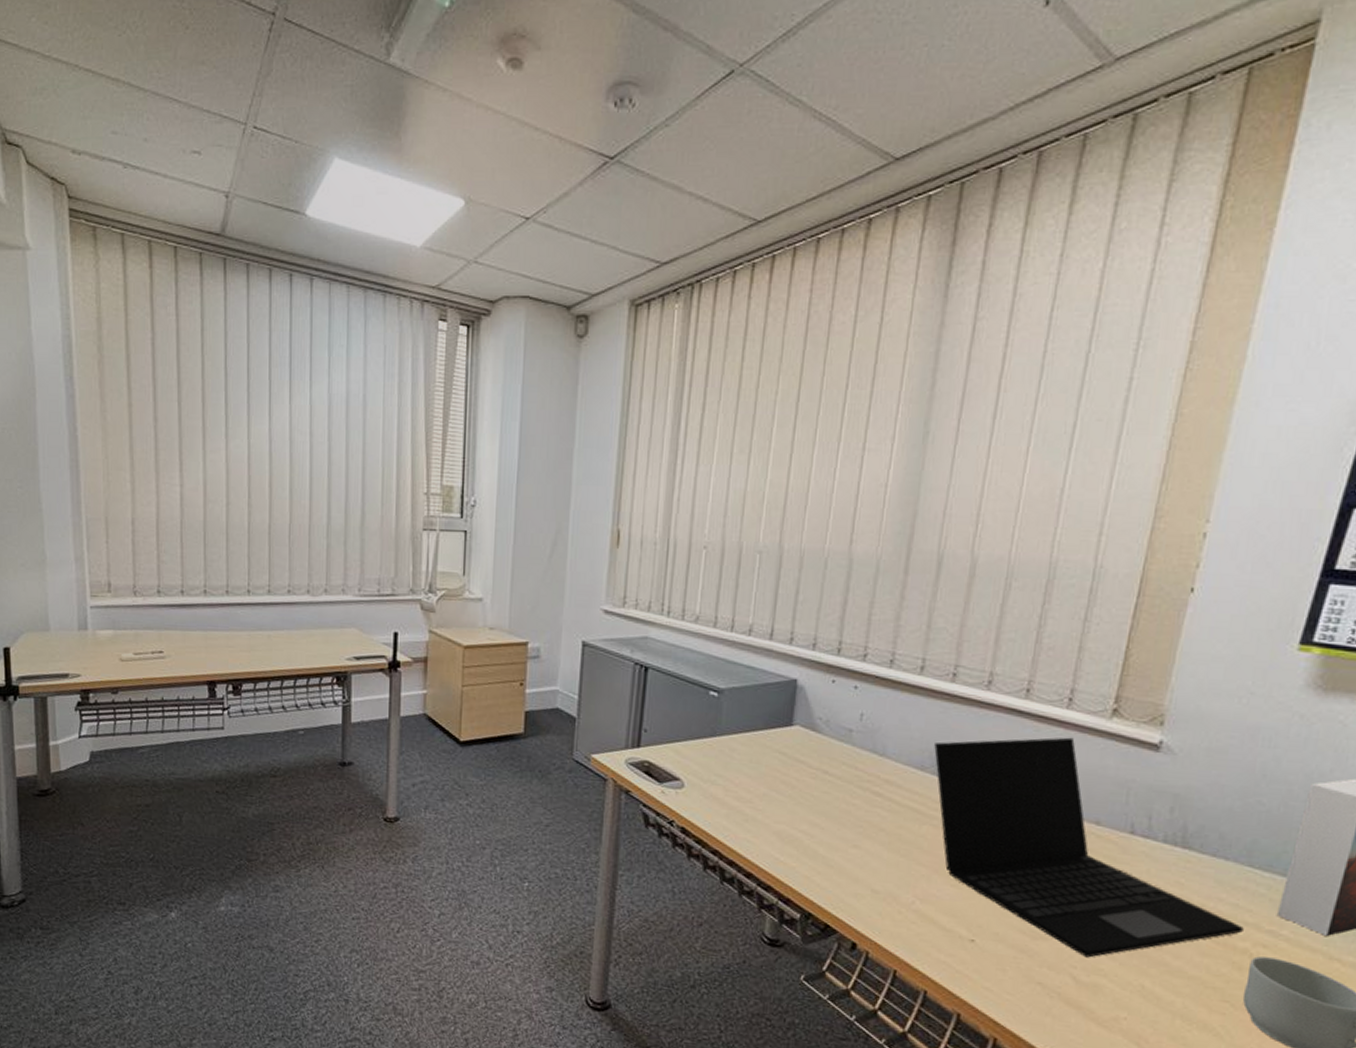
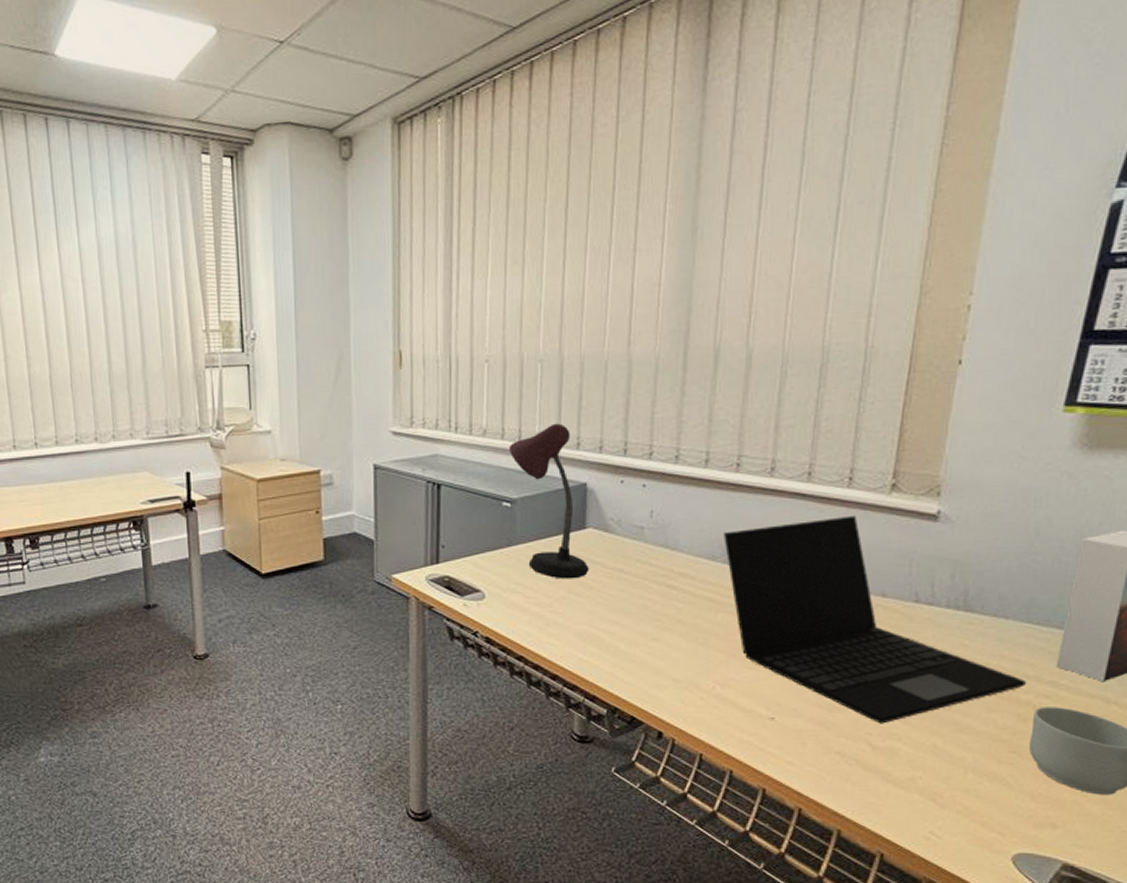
desk lamp: none [720,616,794,776] -> present [508,423,590,579]

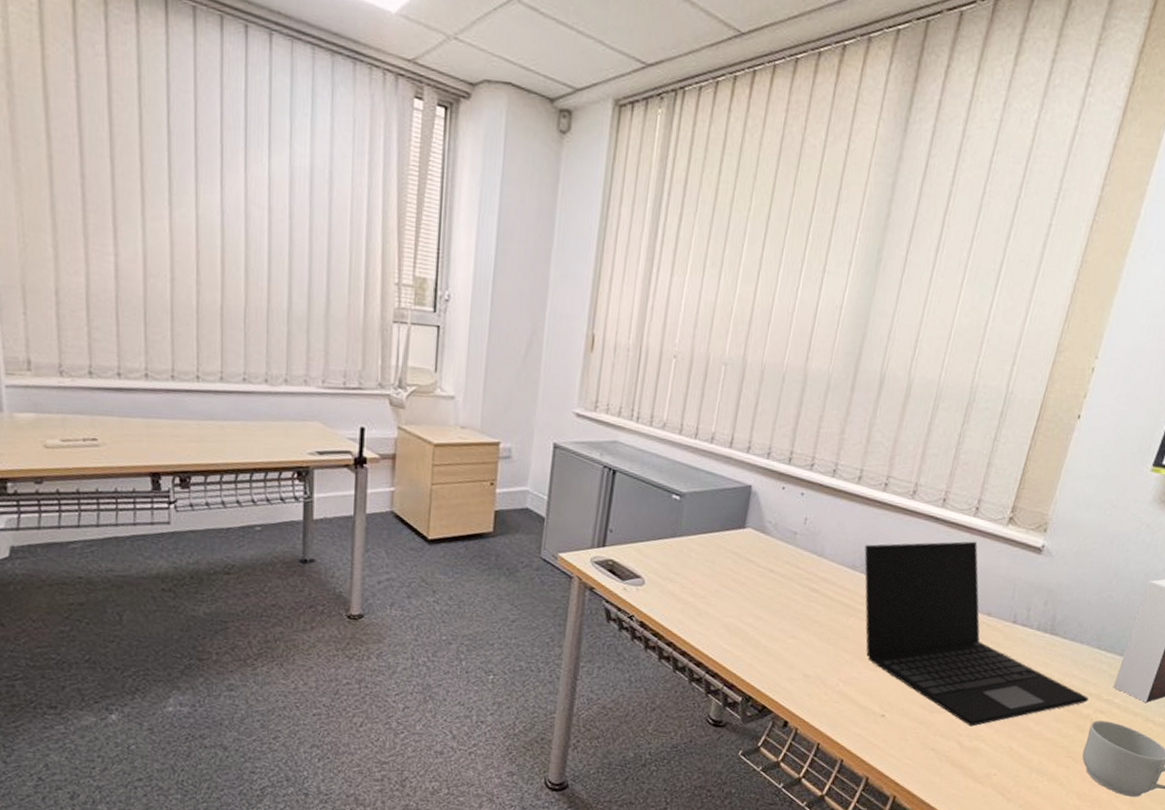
desk lamp: present [508,423,590,579] -> none [684,425,744,574]

